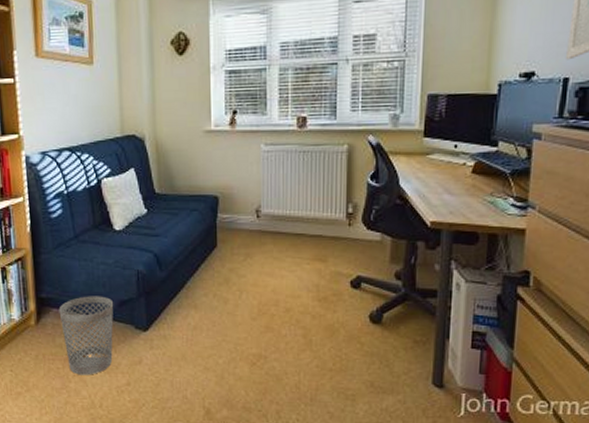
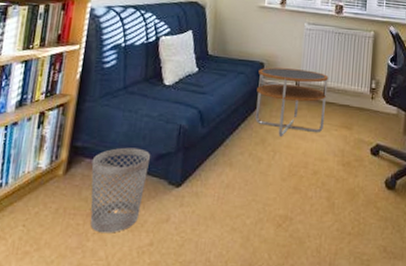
side table: none [213,199,295,275] -> present [255,67,329,136]

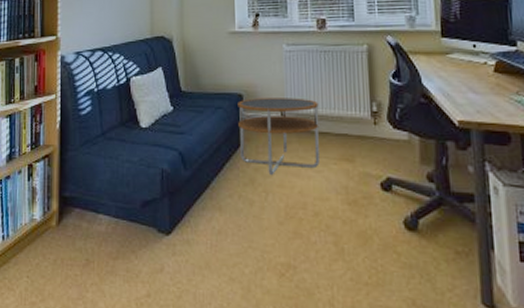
wastebasket: present [90,147,151,233] -> none [81,195,137,284]

